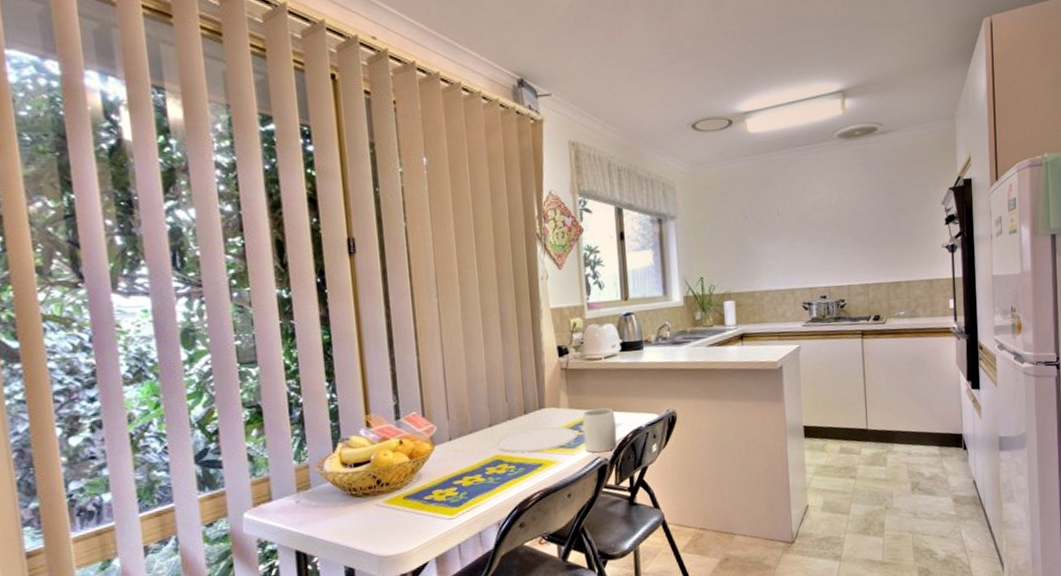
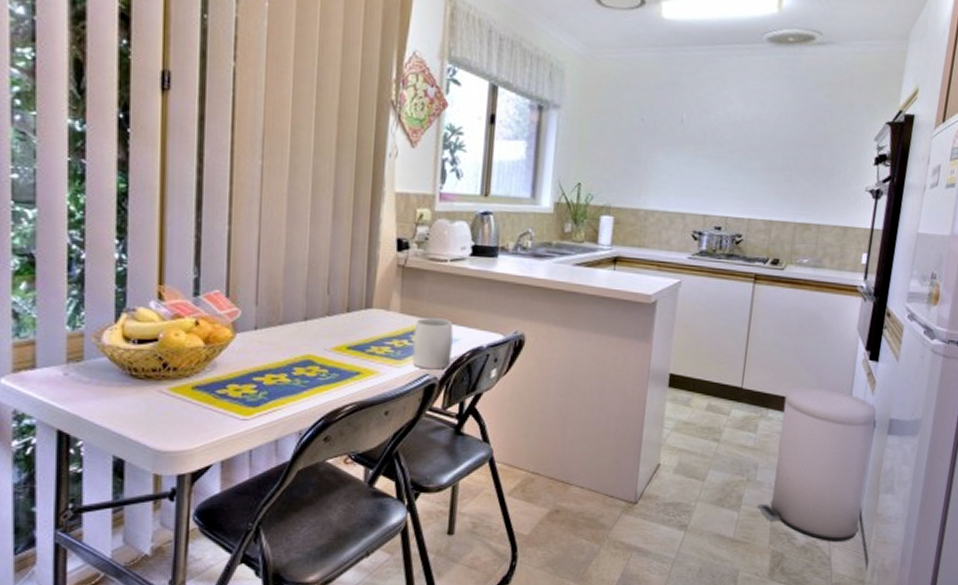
plate: present [496,426,578,453] -> none [309,330,406,357]
pedal bin: none [898,418,990,552] -> present [756,386,878,541]

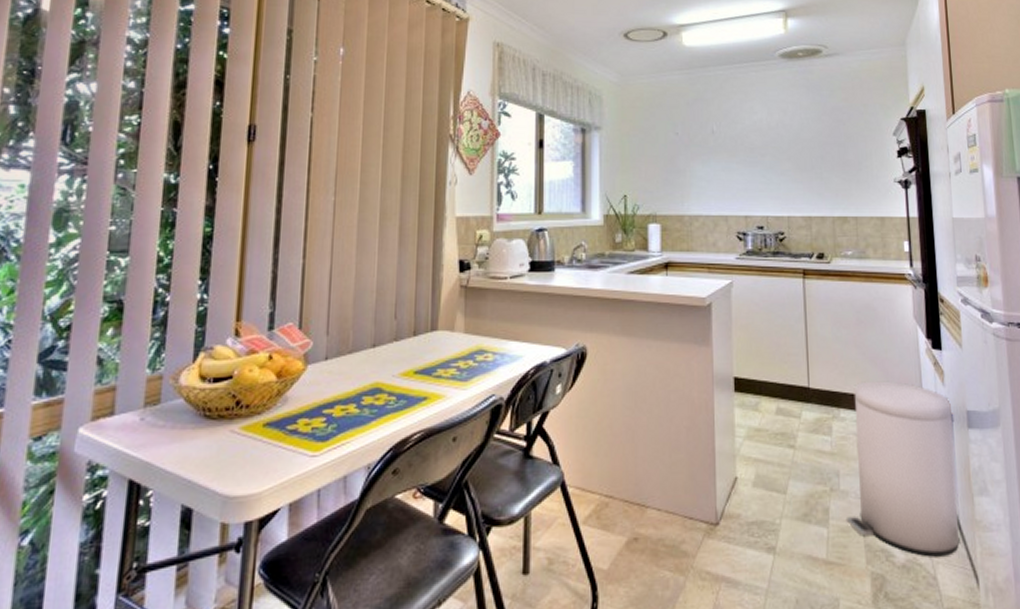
mug: present [412,317,453,370] -> none [477,335,516,390]

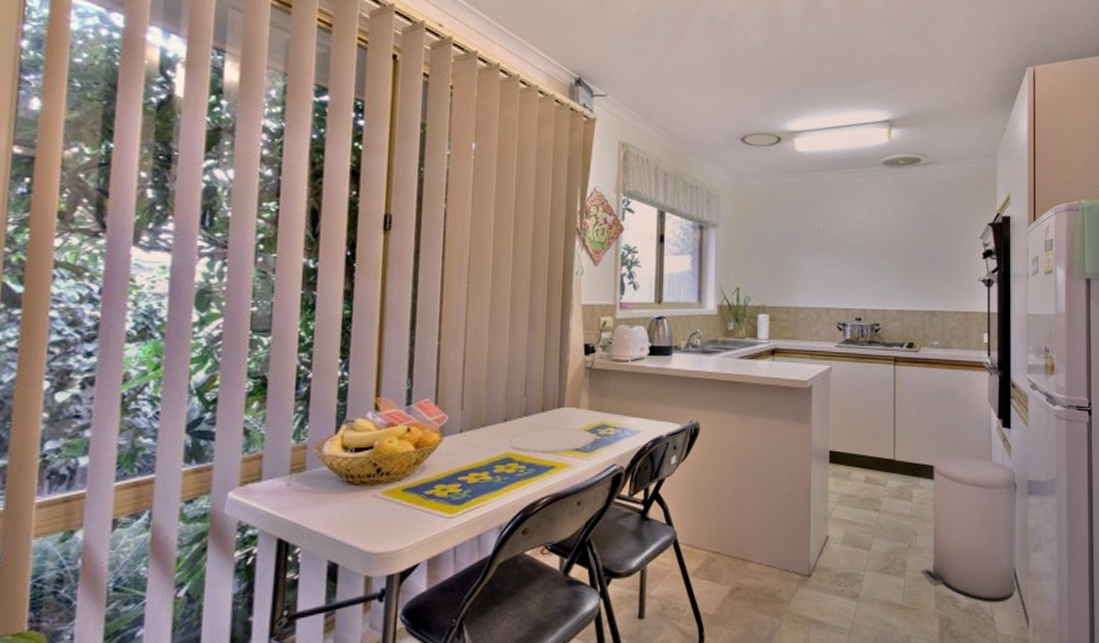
plate: none [377,352,471,382] -> present [508,427,595,453]

